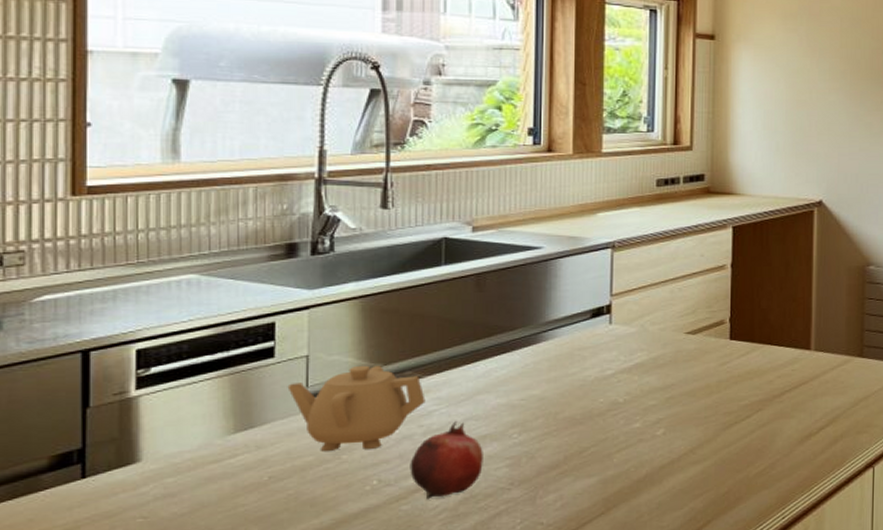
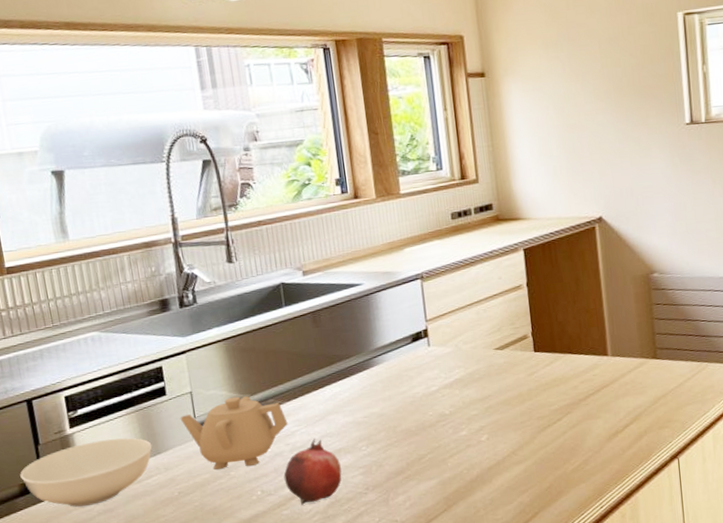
bowl: none [53,405,244,489] -> present [20,437,153,507]

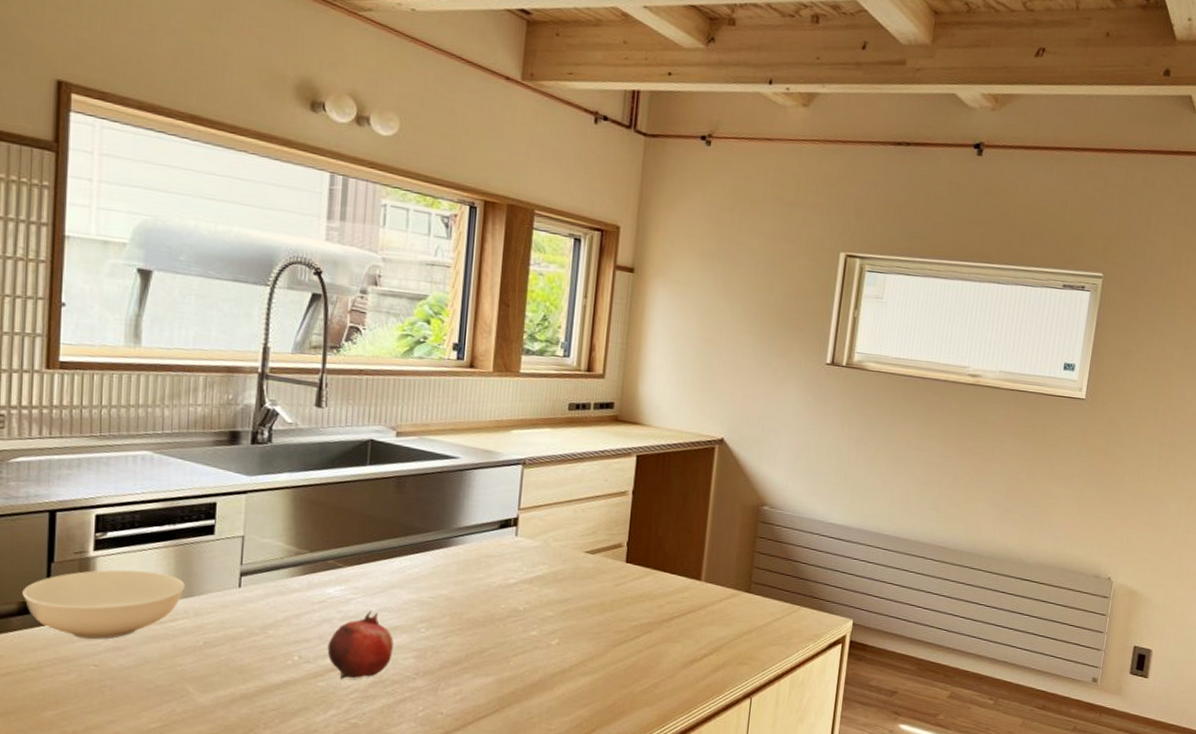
teapot: present [180,396,288,470] -> none [224,550,345,628]

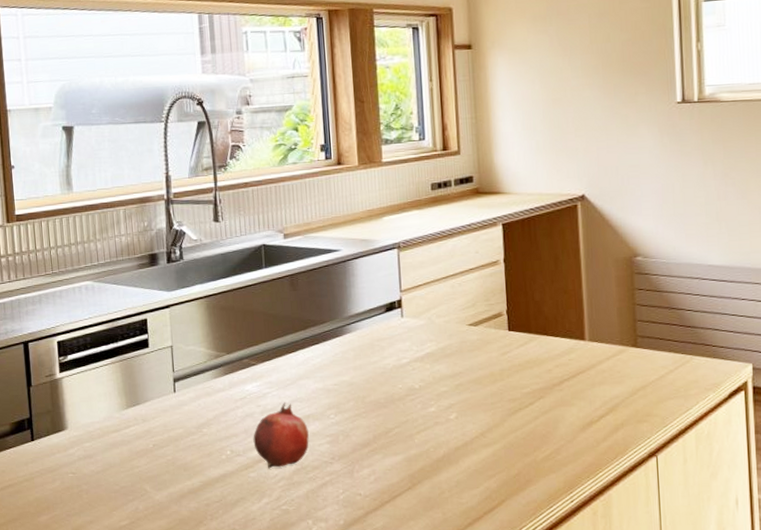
bowl: present [22,569,186,639] -> none [12,386,133,450]

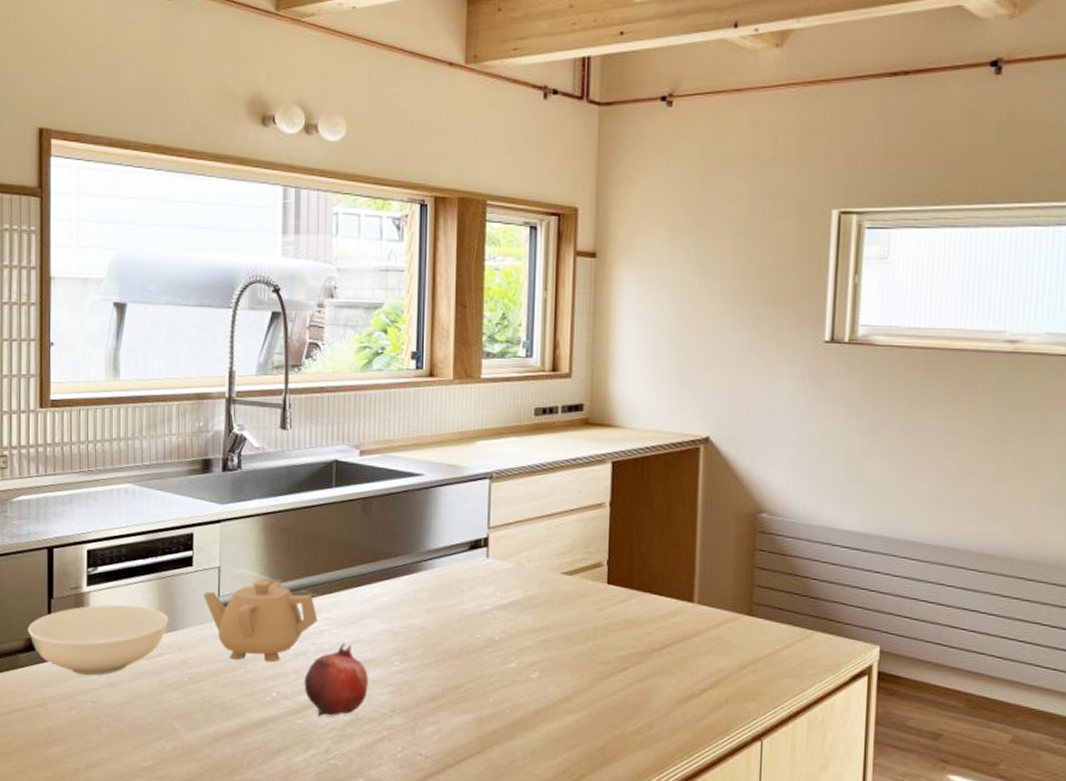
bowl: none [12,386,133,450] -> present [28,604,169,675]
teapot: none [160,354,260,425] -> present [203,580,318,662]

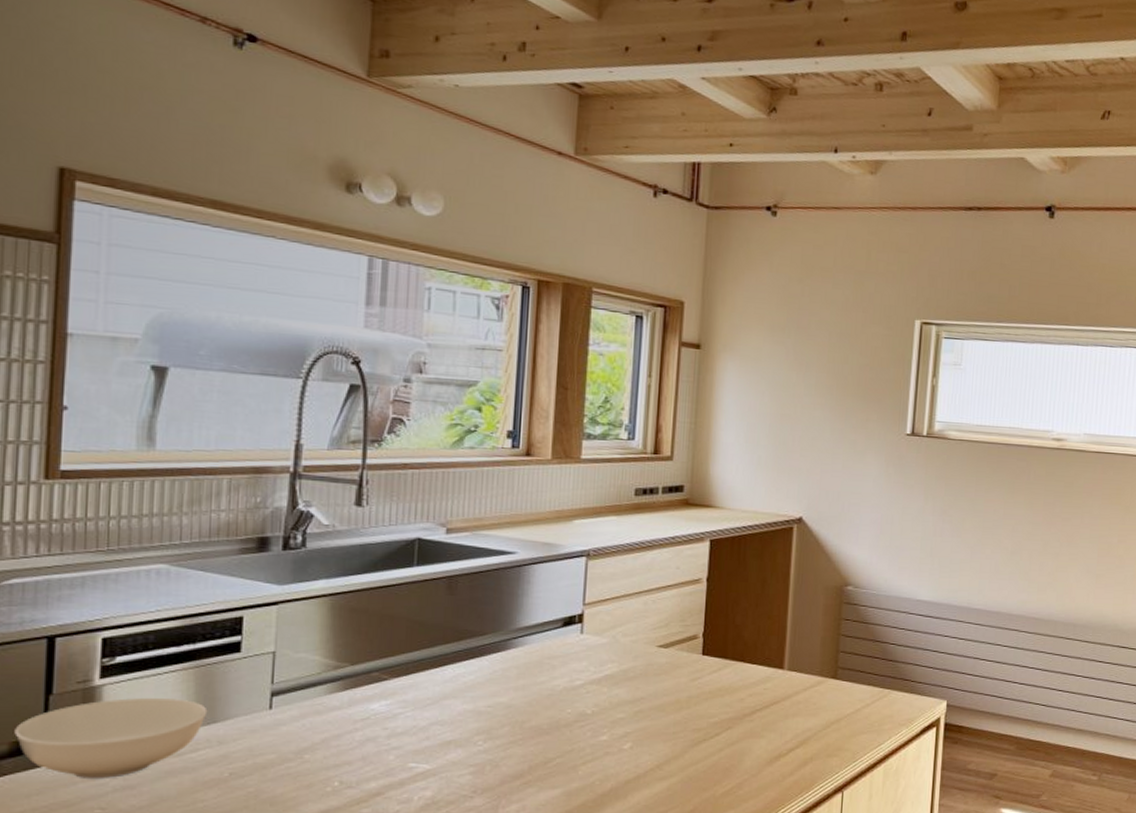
teapot: present [203,580,318,662] -> none [252,664,391,750]
fruit: present [304,641,368,717] -> none [372,724,447,804]

